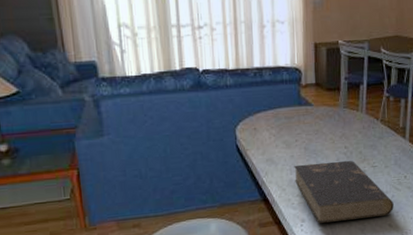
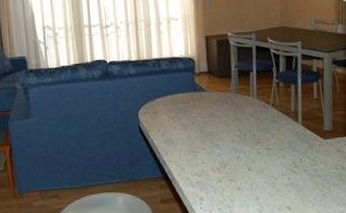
book: present [294,160,394,223] -> none [191,142,291,202]

